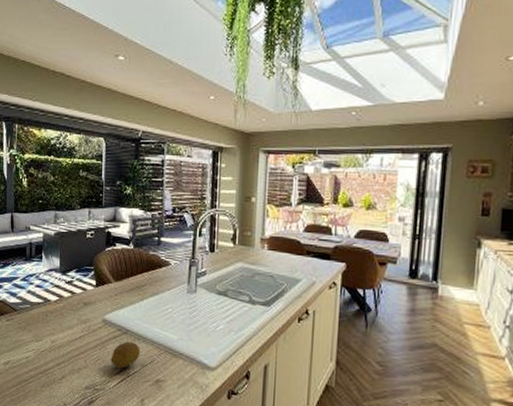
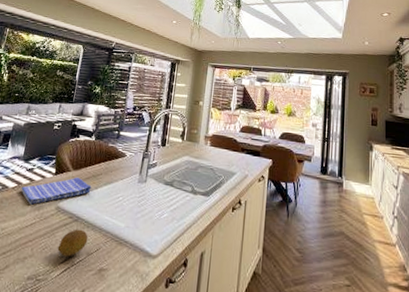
dish towel: none [64,288,137,318] -> present [21,177,92,205]

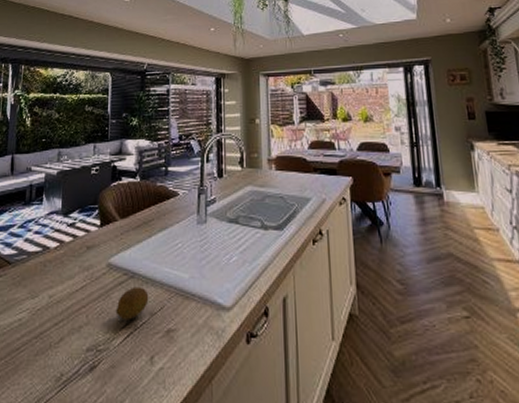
dish towel: present [21,177,92,205] -> none [65,226,144,265]

